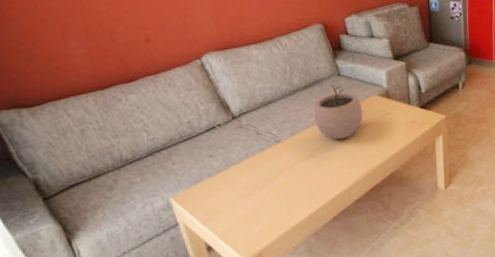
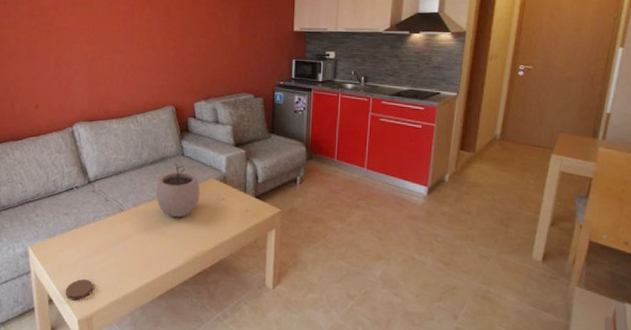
coaster: none [225,218,259,243] -> present [65,278,94,301]

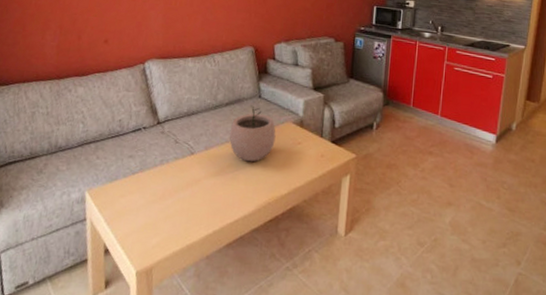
coaster: present [65,278,94,301] -> none [124,226,156,251]

